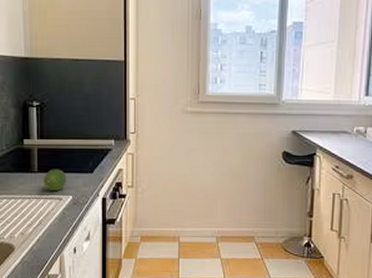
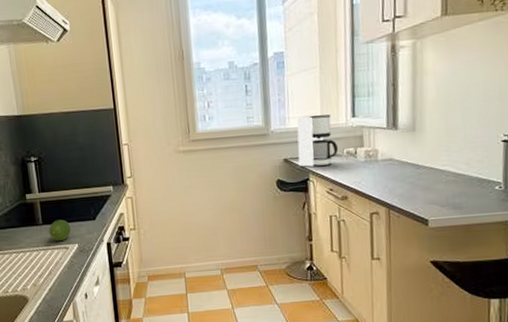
coffee maker: none [306,89,349,143] -> present [297,114,339,167]

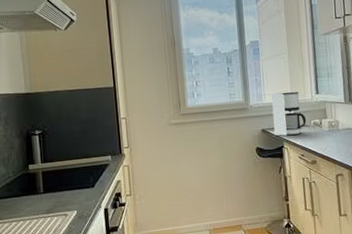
fruit: present [49,219,72,241] -> none [49,188,71,208]

